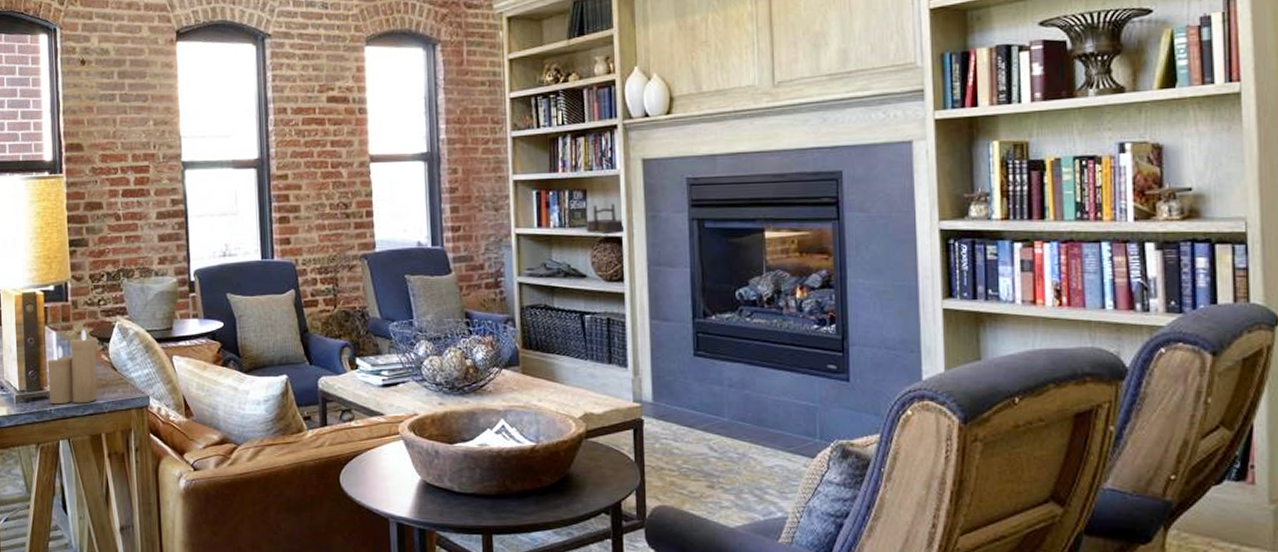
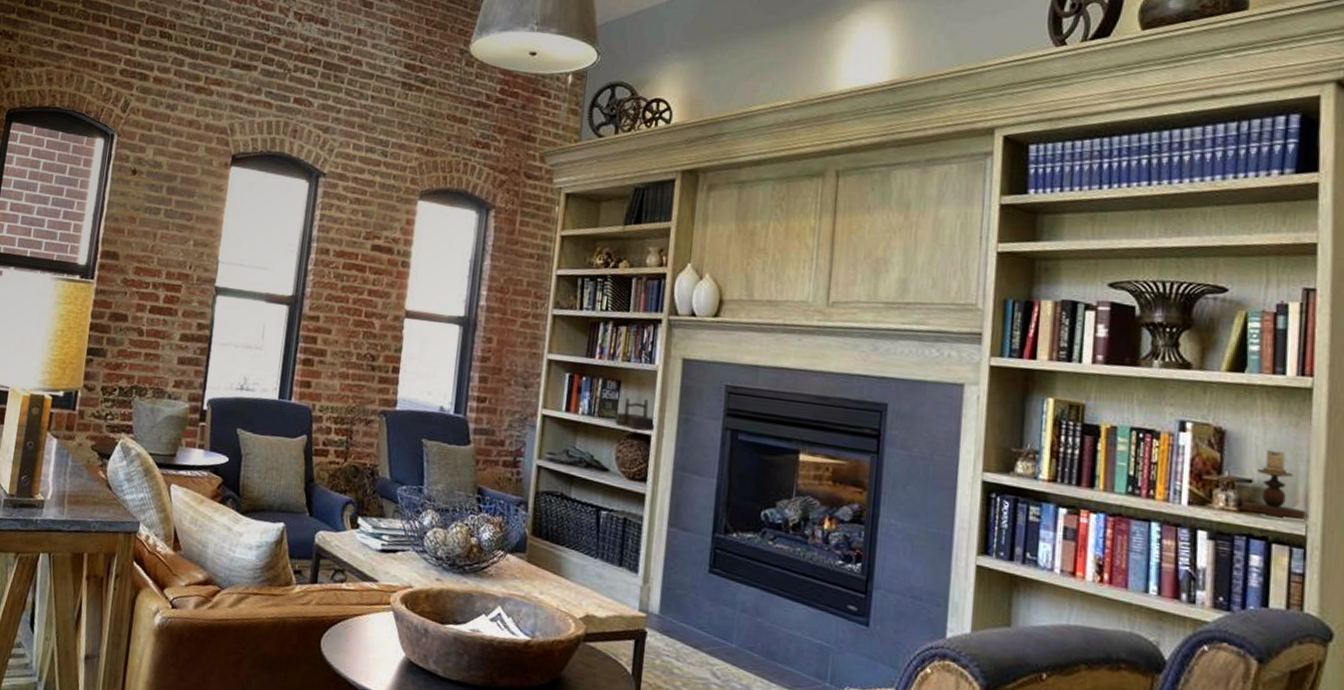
candle: present [47,329,98,405] -> none [37,442,96,519]
candlestick: none [1184,157,1245,219] -> present [1241,450,1306,520]

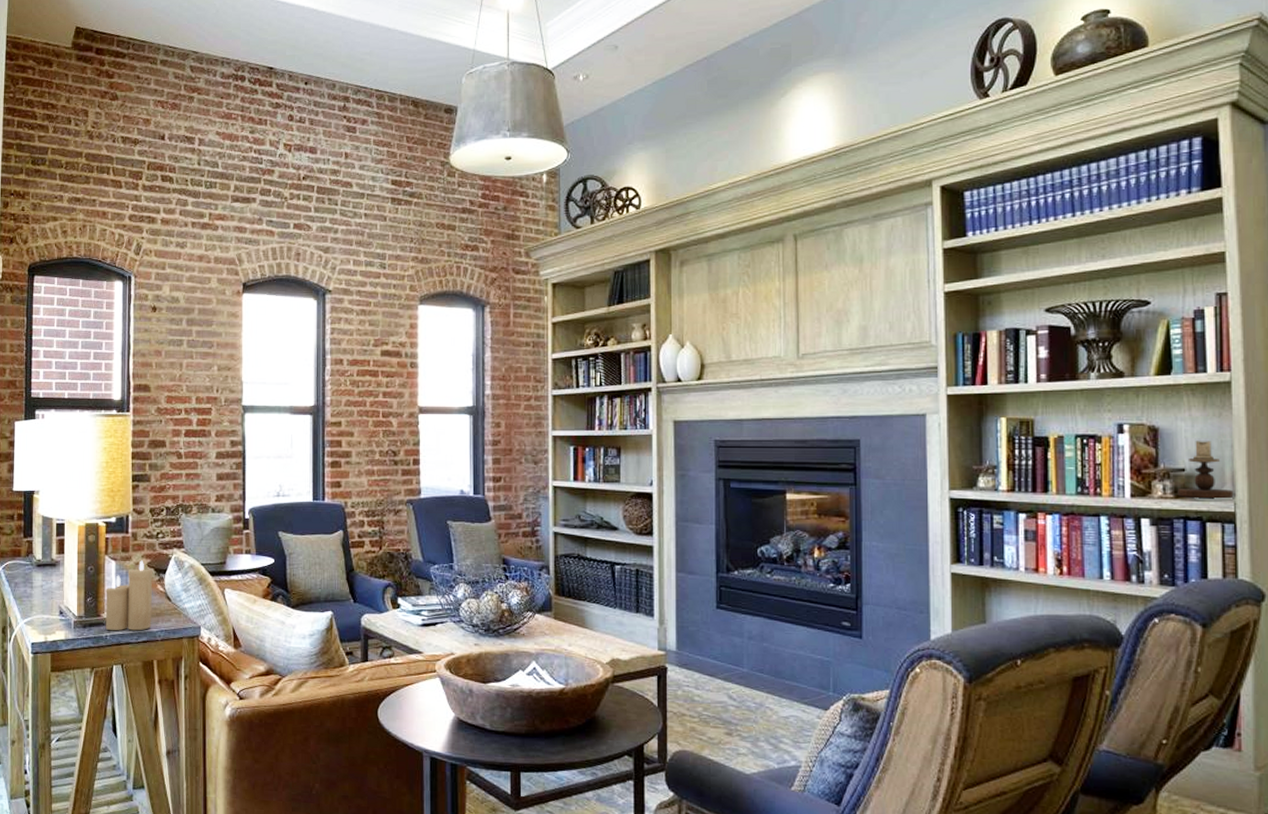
candle: none [37,442,96,519] -> present [105,560,153,631]
decorative box: present [615,398,657,431] -> none [619,461,657,490]

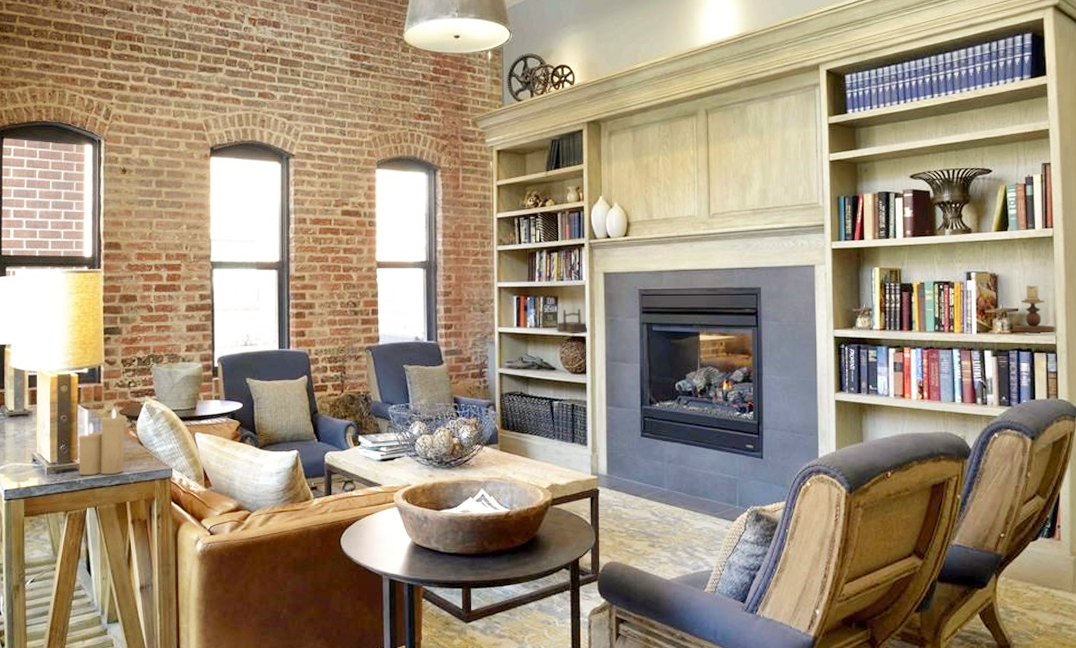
decorative box: none [619,461,657,490] -> present [557,309,589,334]

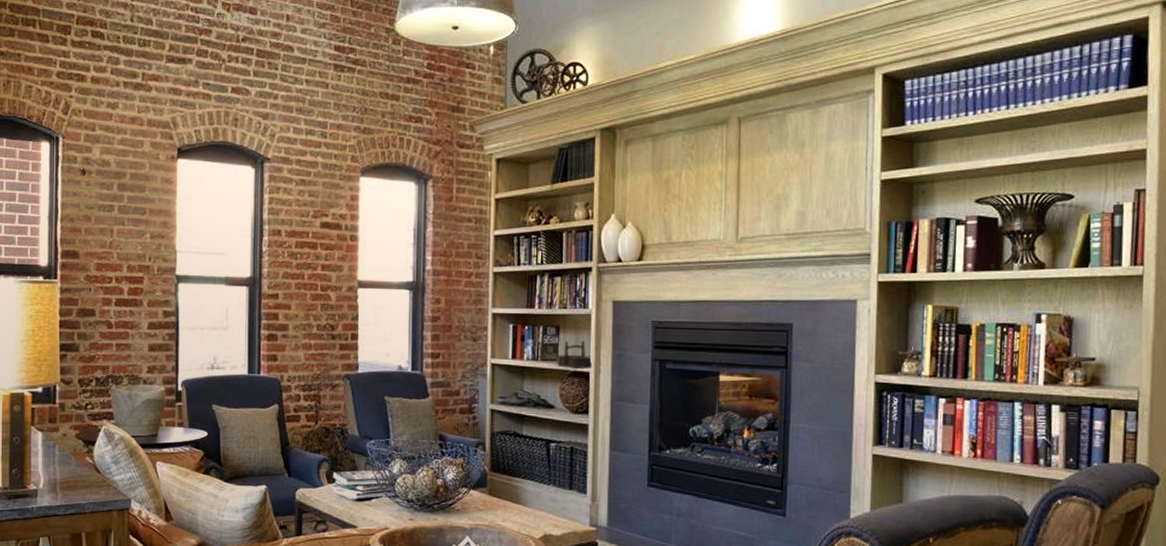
candle: present [78,408,125,476] -> none [31,432,82,503]
candlestick: present [1012,286,1055,334] -> none [1087,332,1138,388]

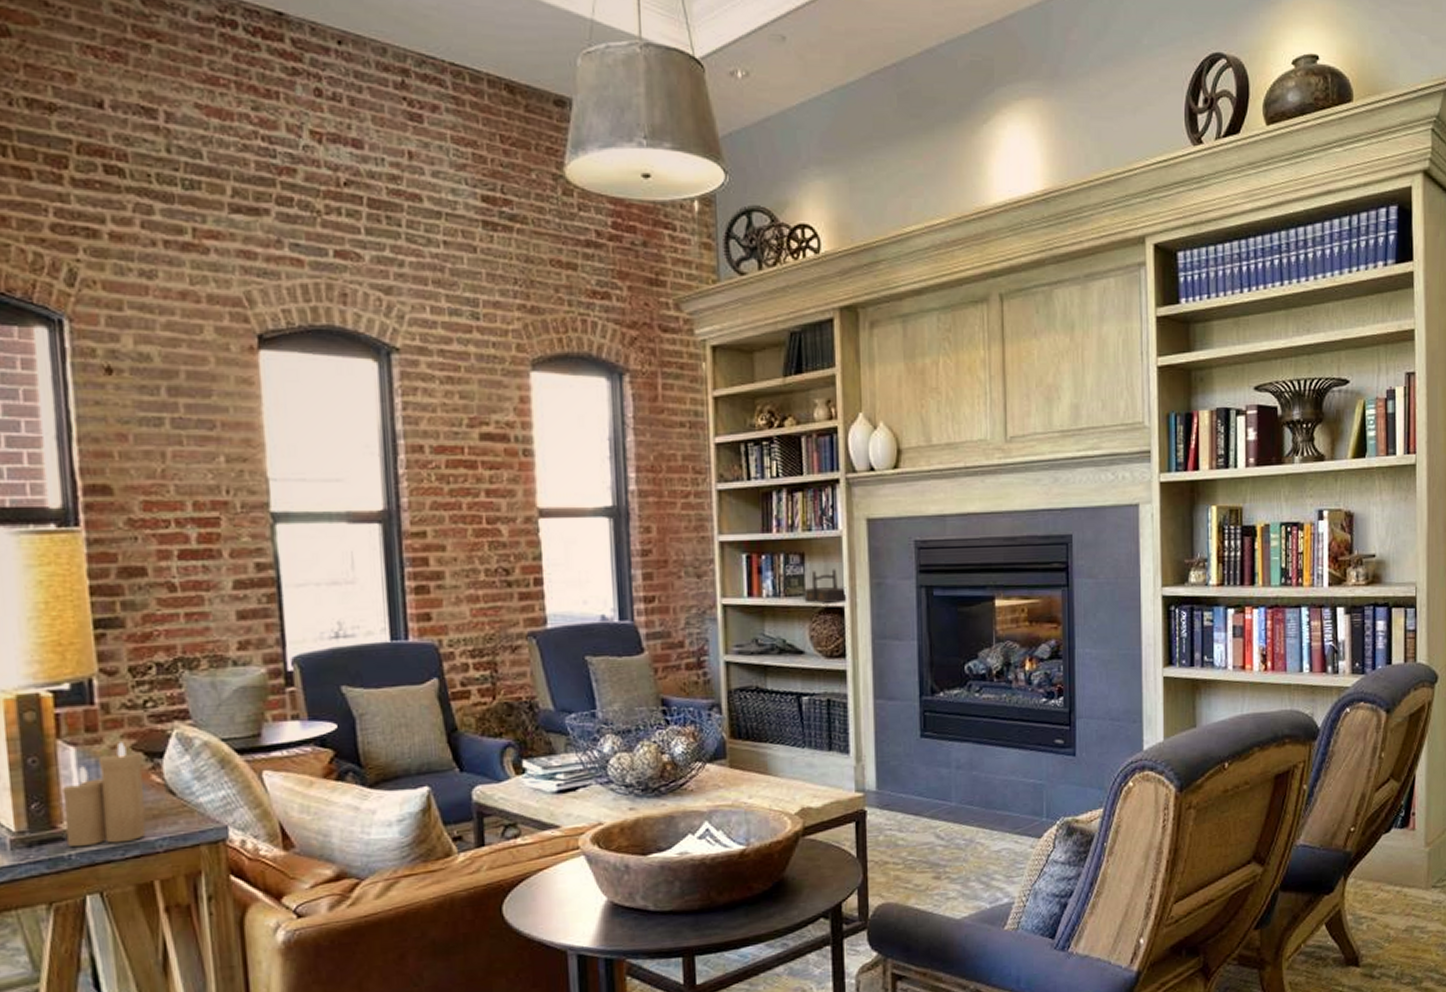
candle: none [31,432,82,503] -> present [62,742,146,848]

